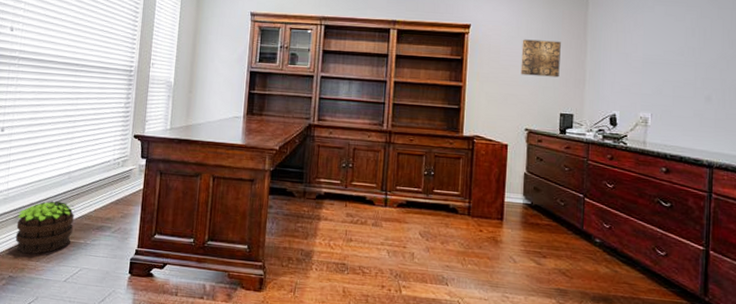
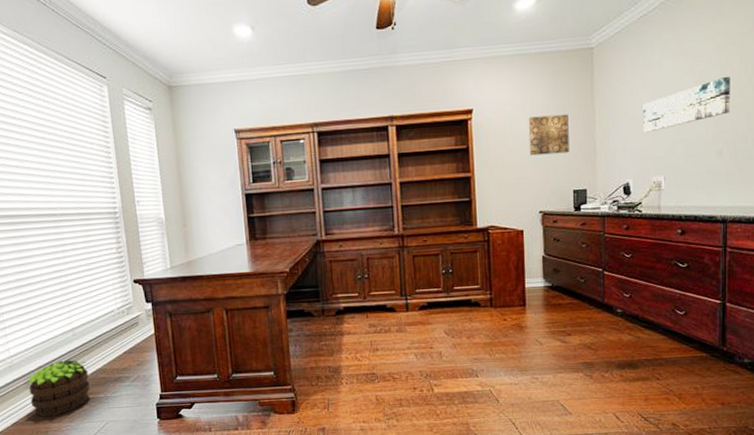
wall art: none [633,27,721,70] -> present [643,76,730,133]

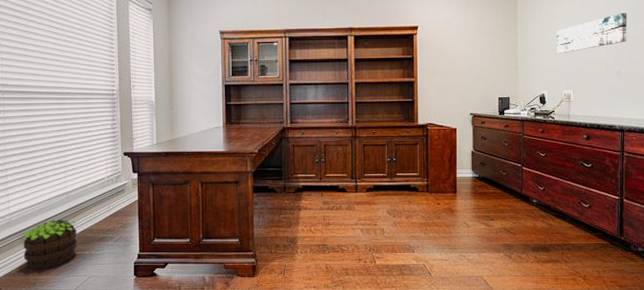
wall art: present [528,114,570,156] -> none [463,35,496,67]

